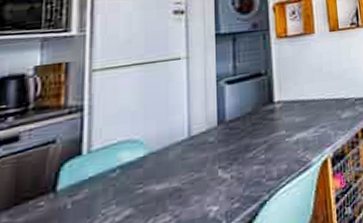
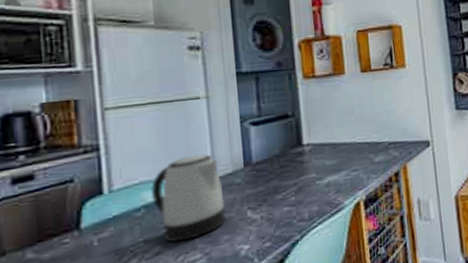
kettle: none [127,112,197,204] -> present [150,153,226,242]

